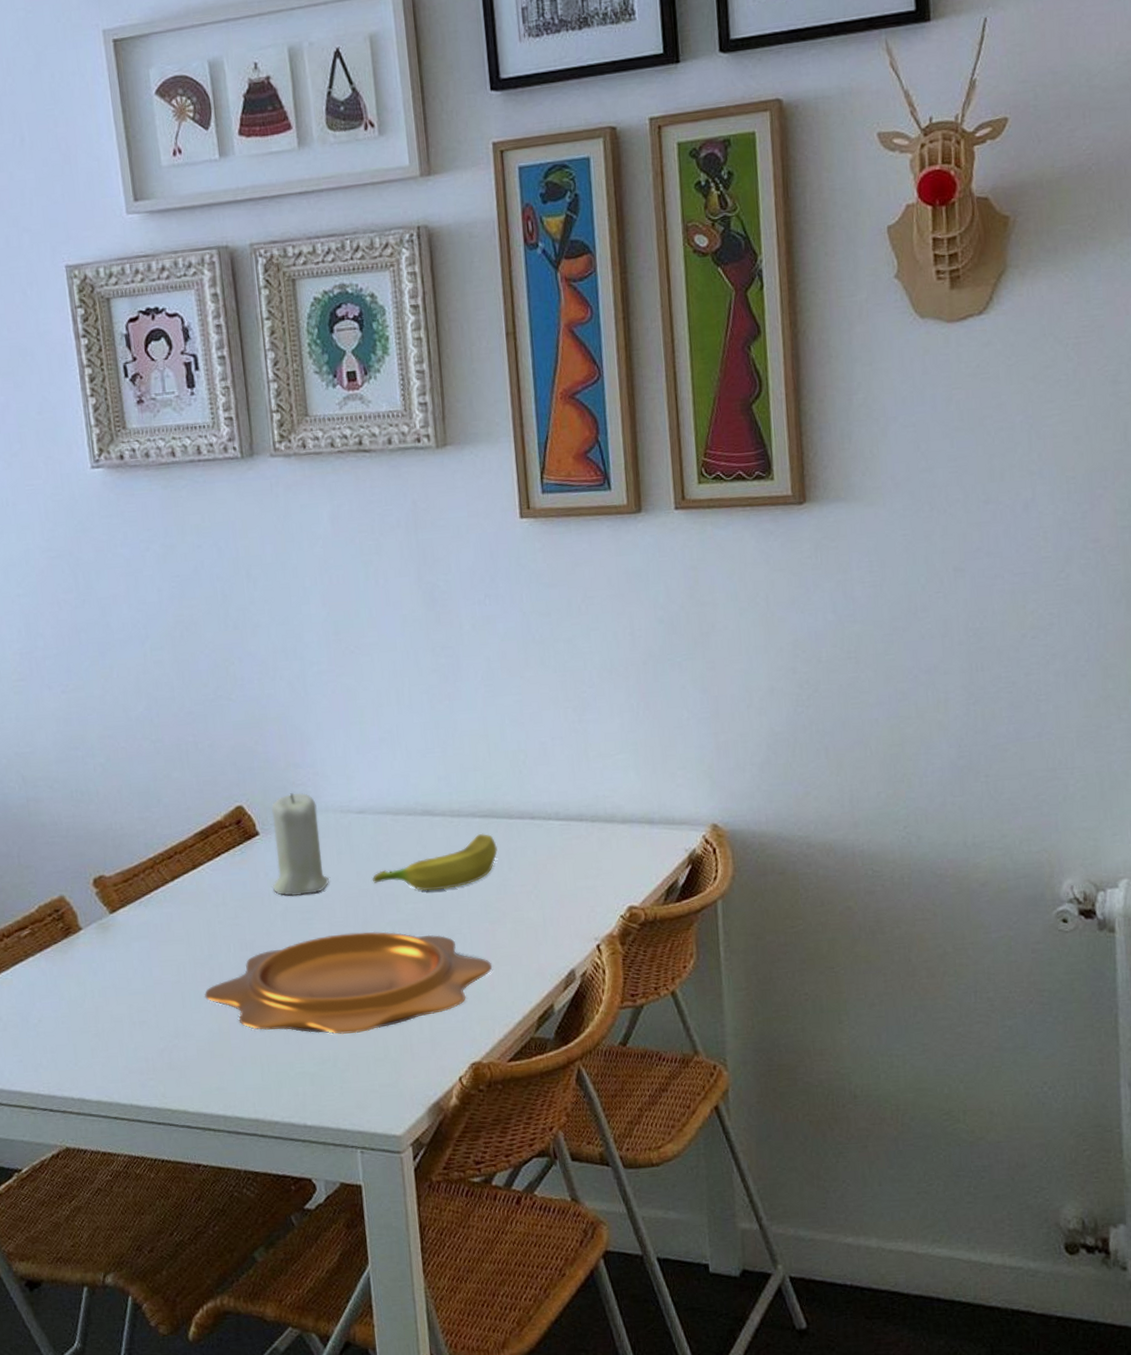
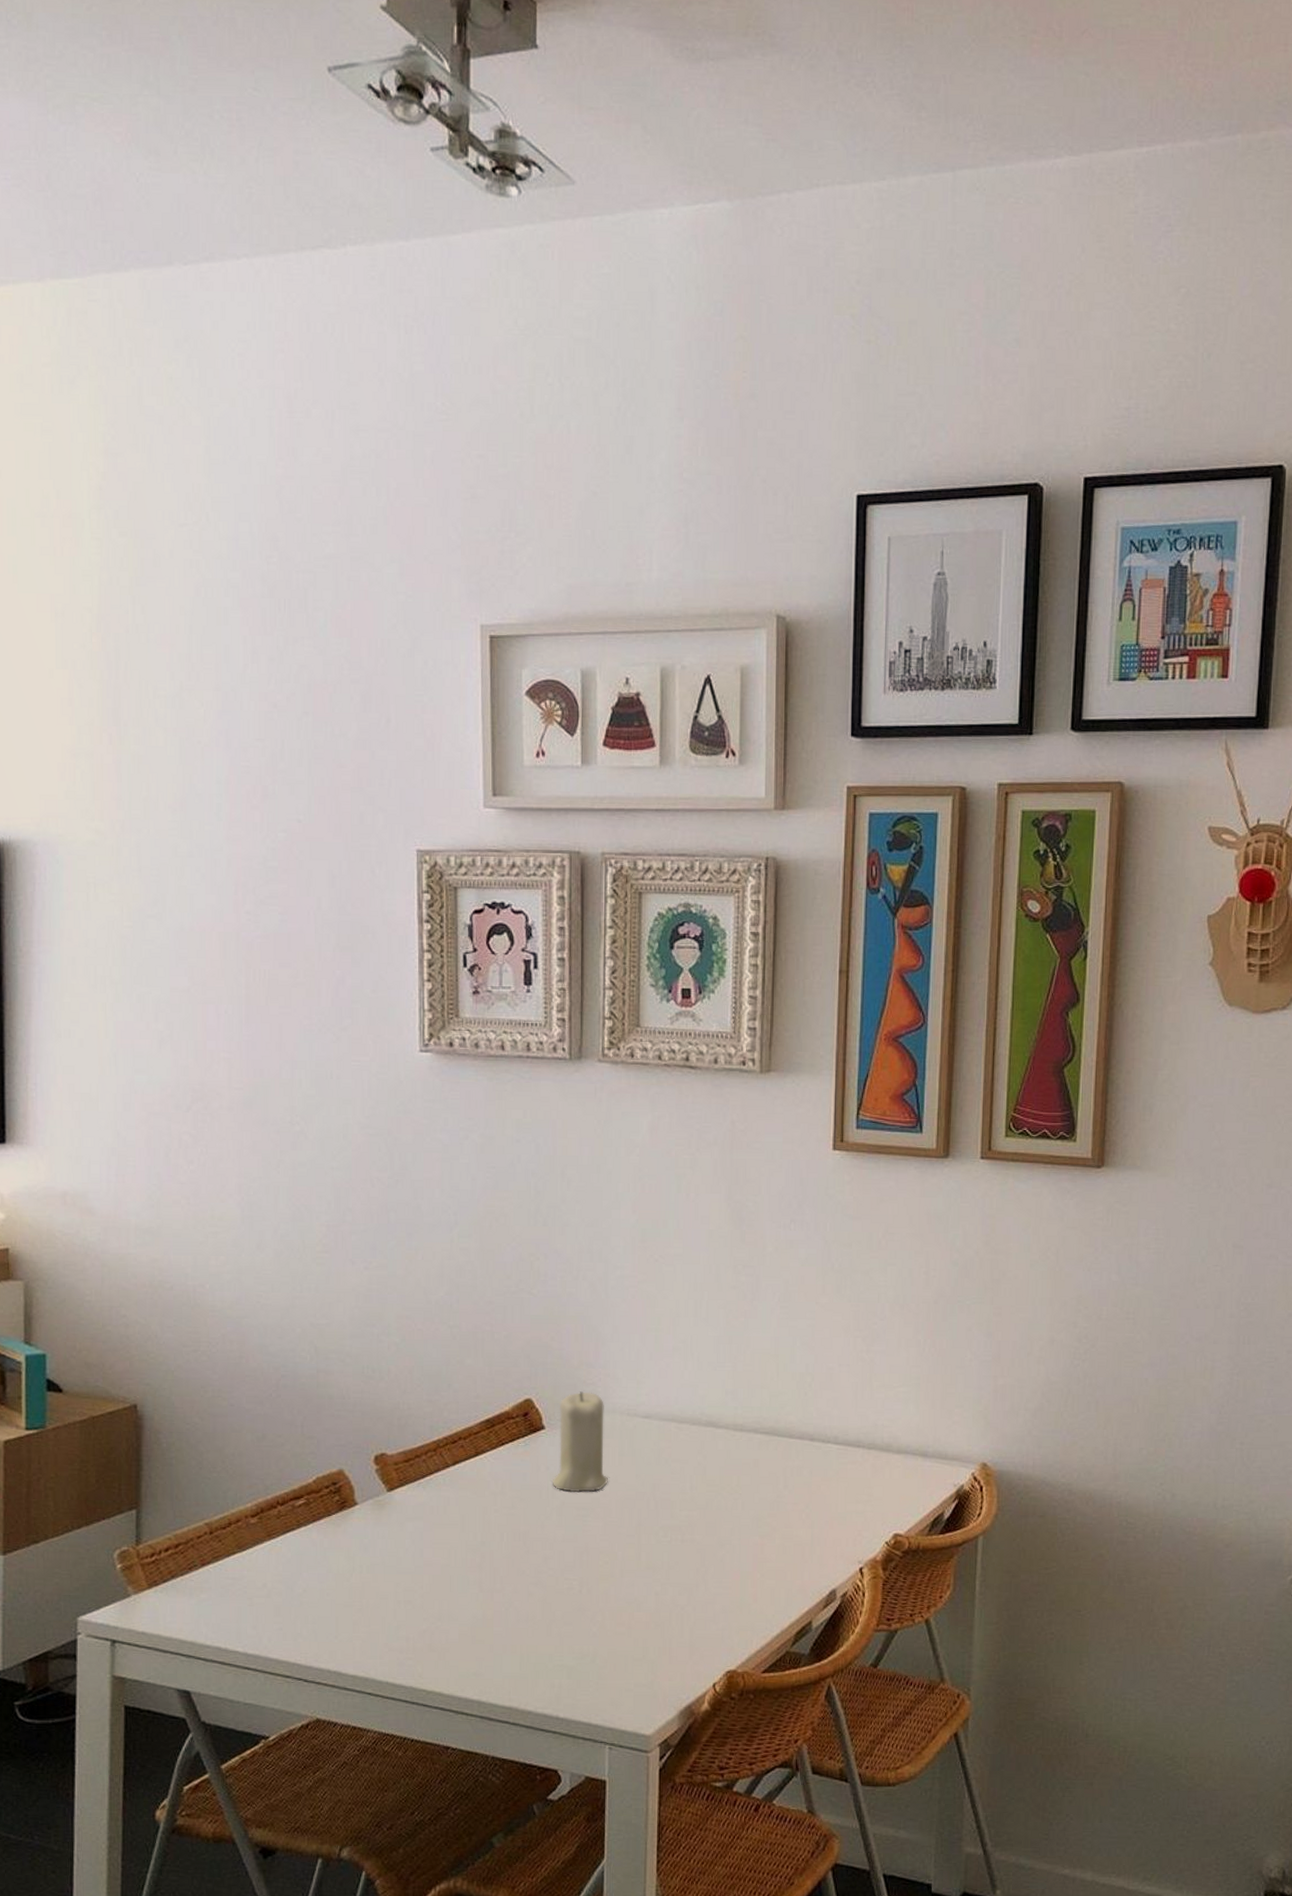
decorative bowl: present [204,931,493,1035] -> none [472,1533,758,1632]
banana: present [372,833,498,891] -> none [650,1449,775,1501]

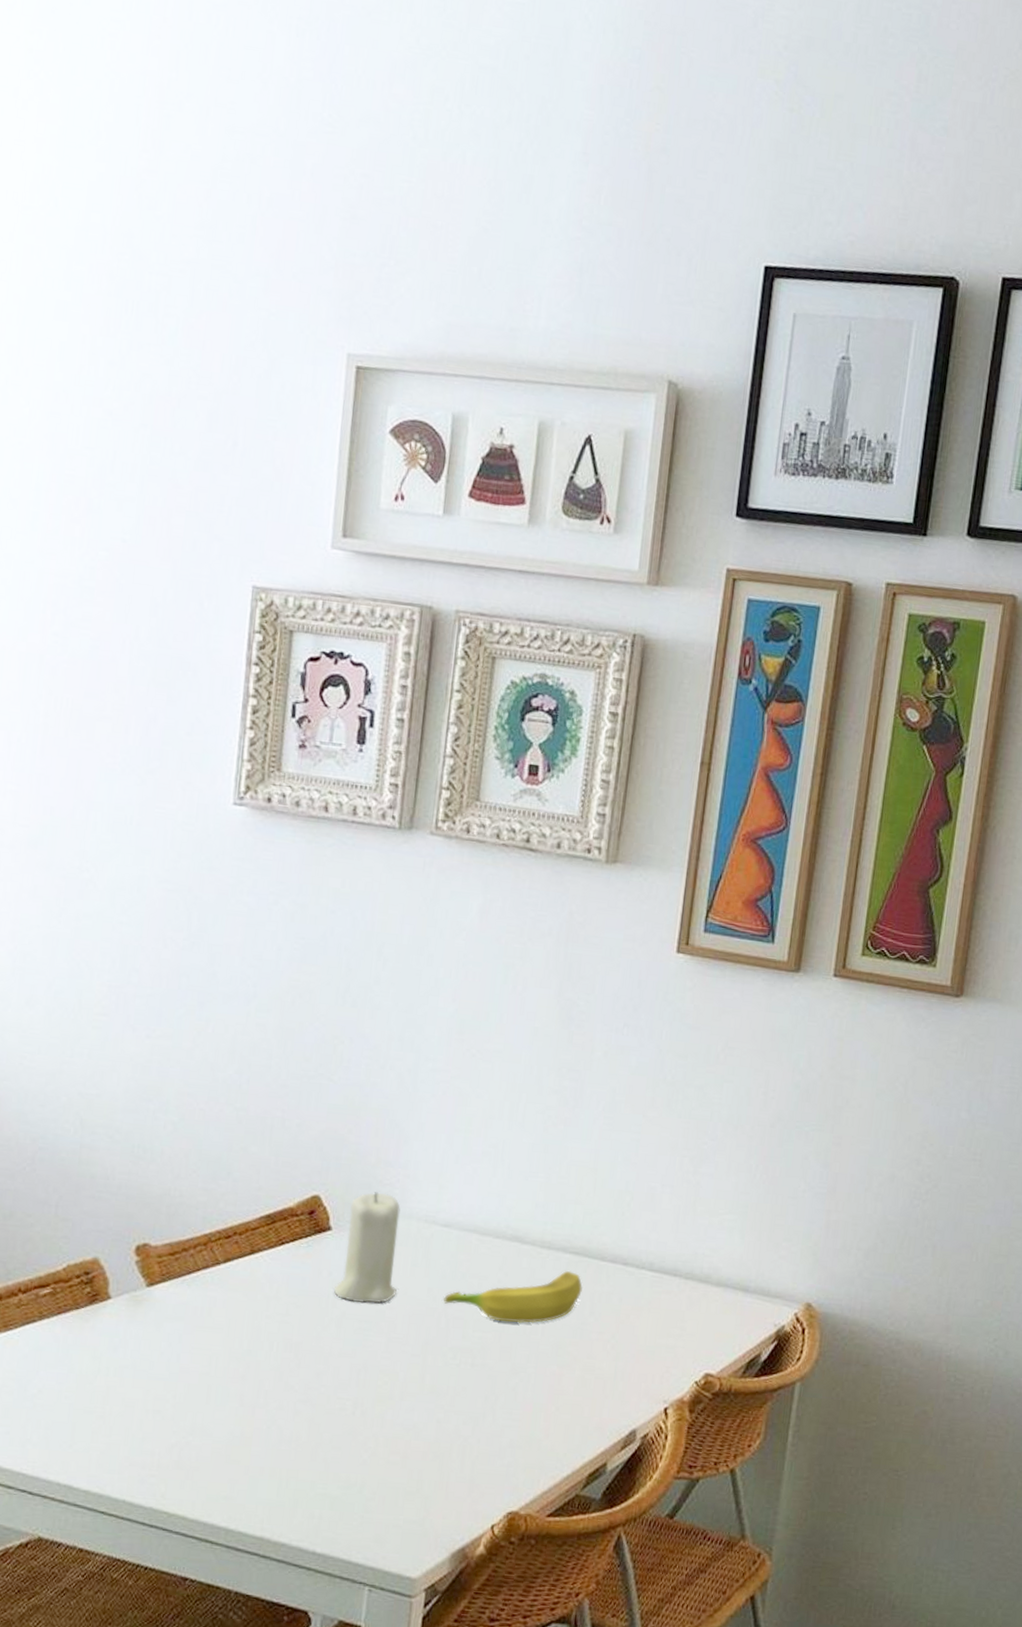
banana: none [650,1449,775,1501] -> present [443,1270,583,1324]

